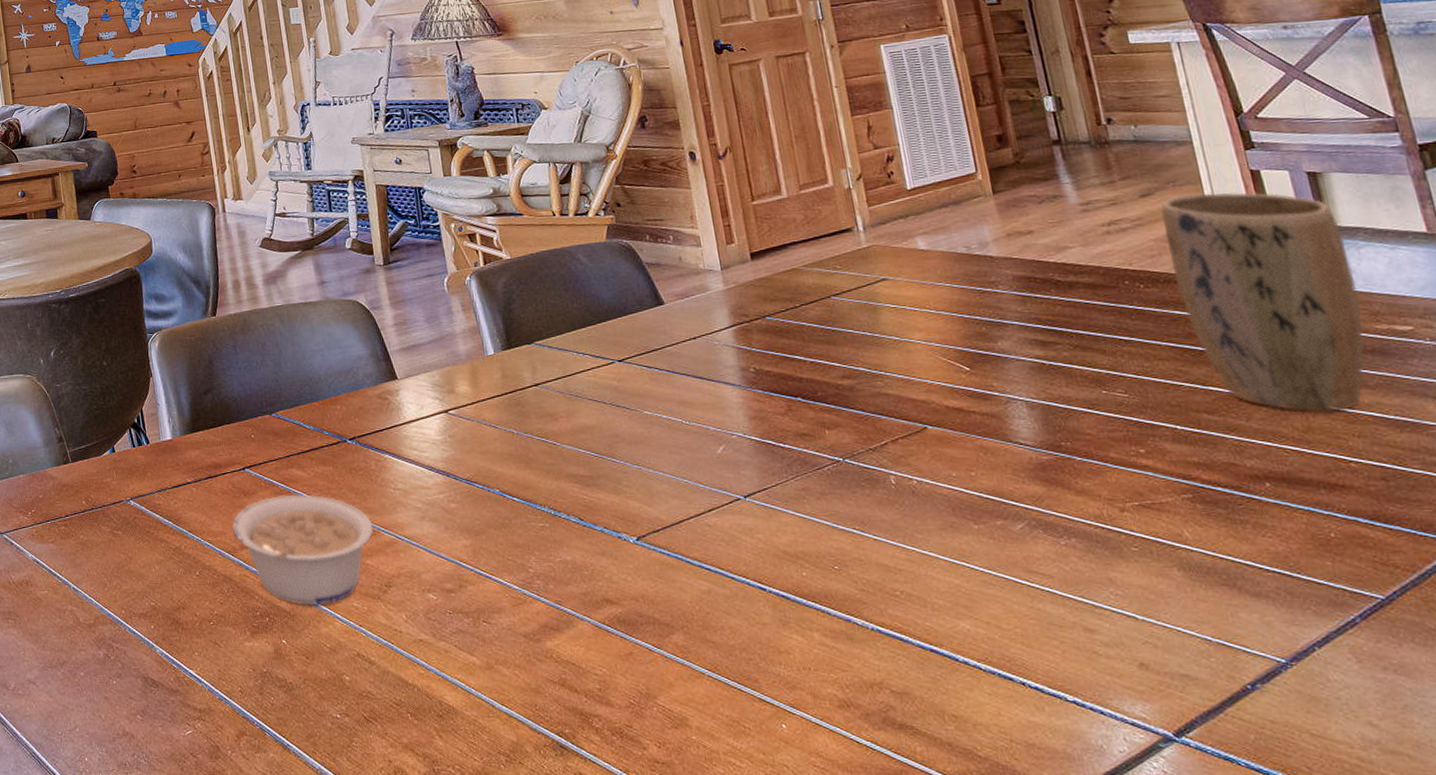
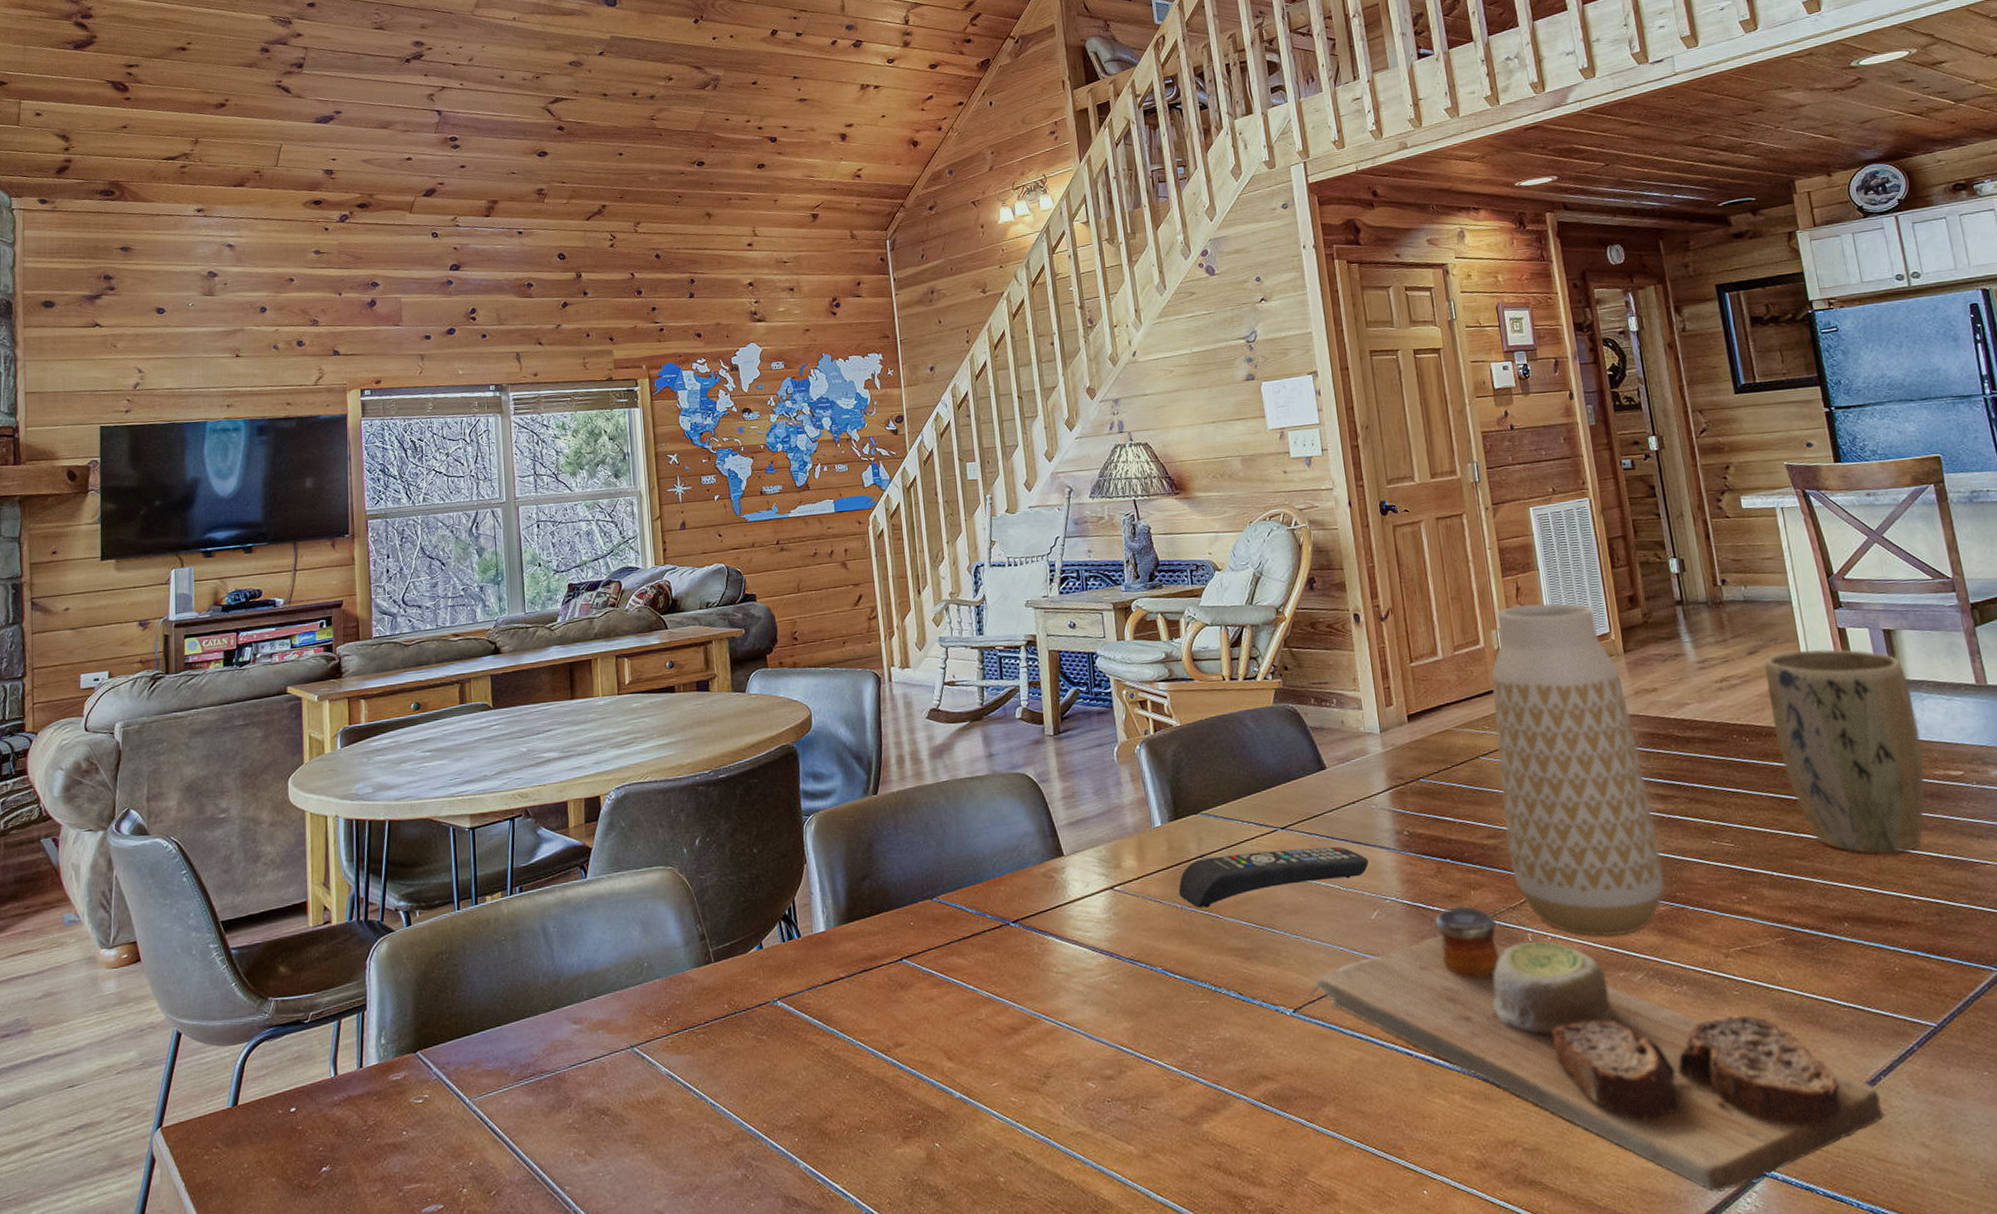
legume: present [232,494,374,606] -> none [887,983,1034,1104]
remote control: none [514,380,713,435] -> present [1178,846,1369,909]
cutting board: none [654,445,1320,754] -> present [1310,906,1884,1193]
vase: none [842,142,1045,484] -> present [1491,603,1663,937]

